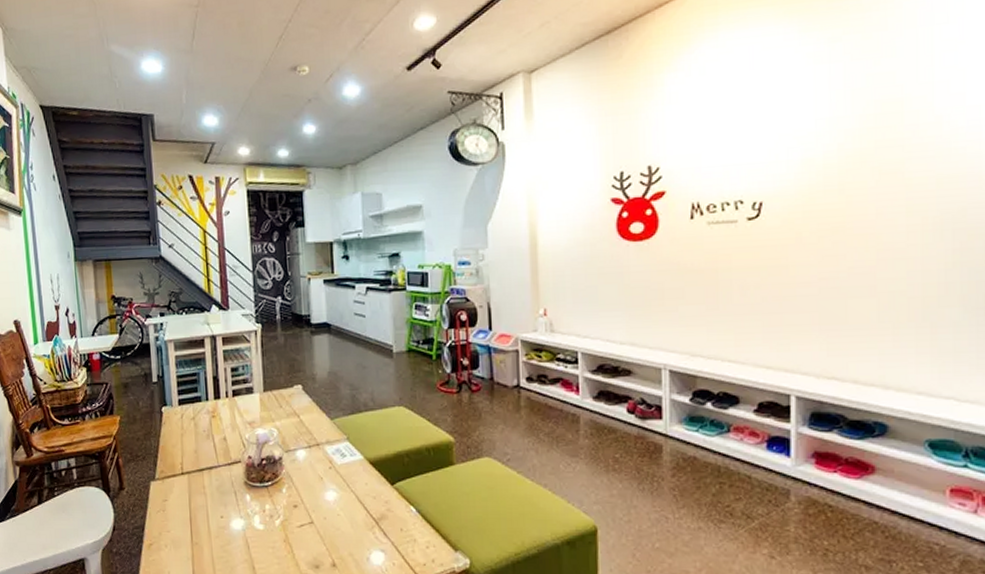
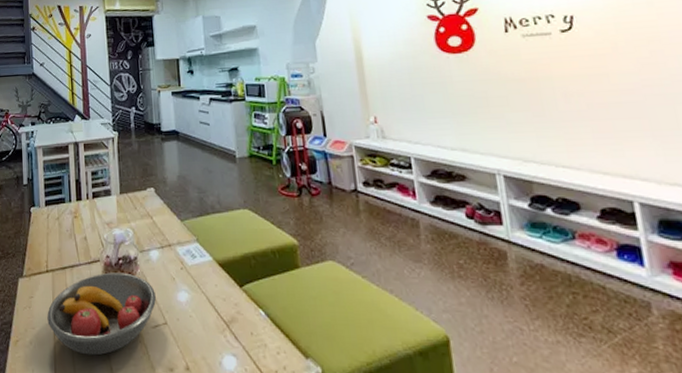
fruit bowl: none [183,473,303,556] -> present [47,272,157,356]

